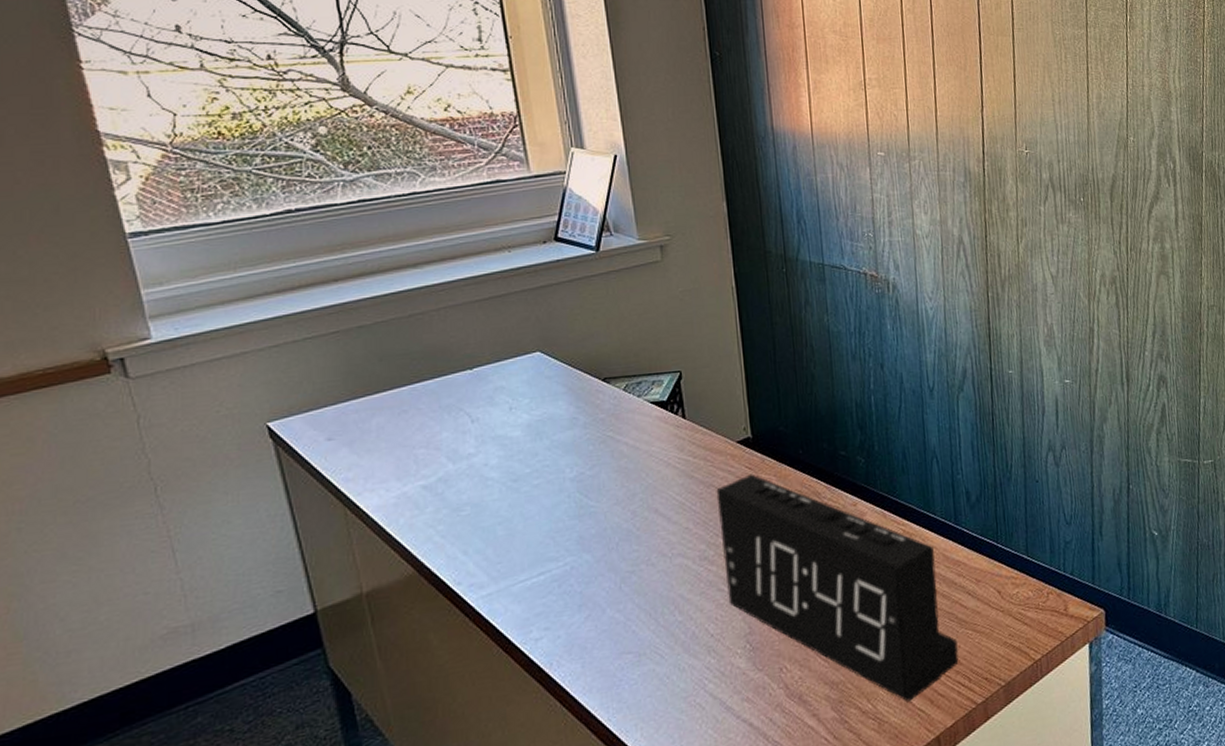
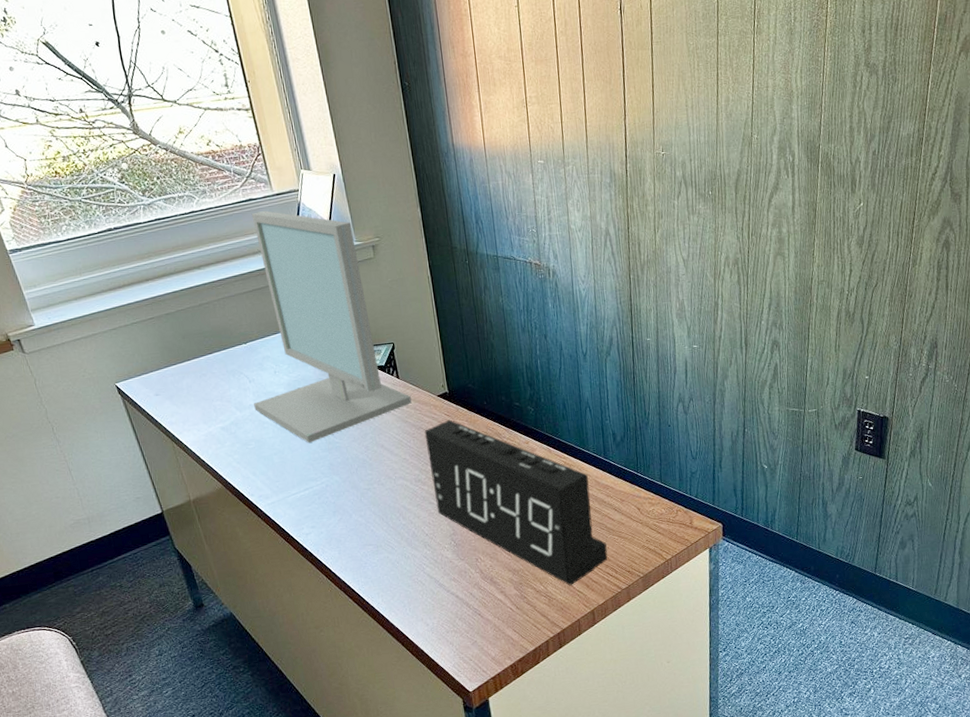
computer monitor: none [475,196,701,508] -> present [251,211,412,444]

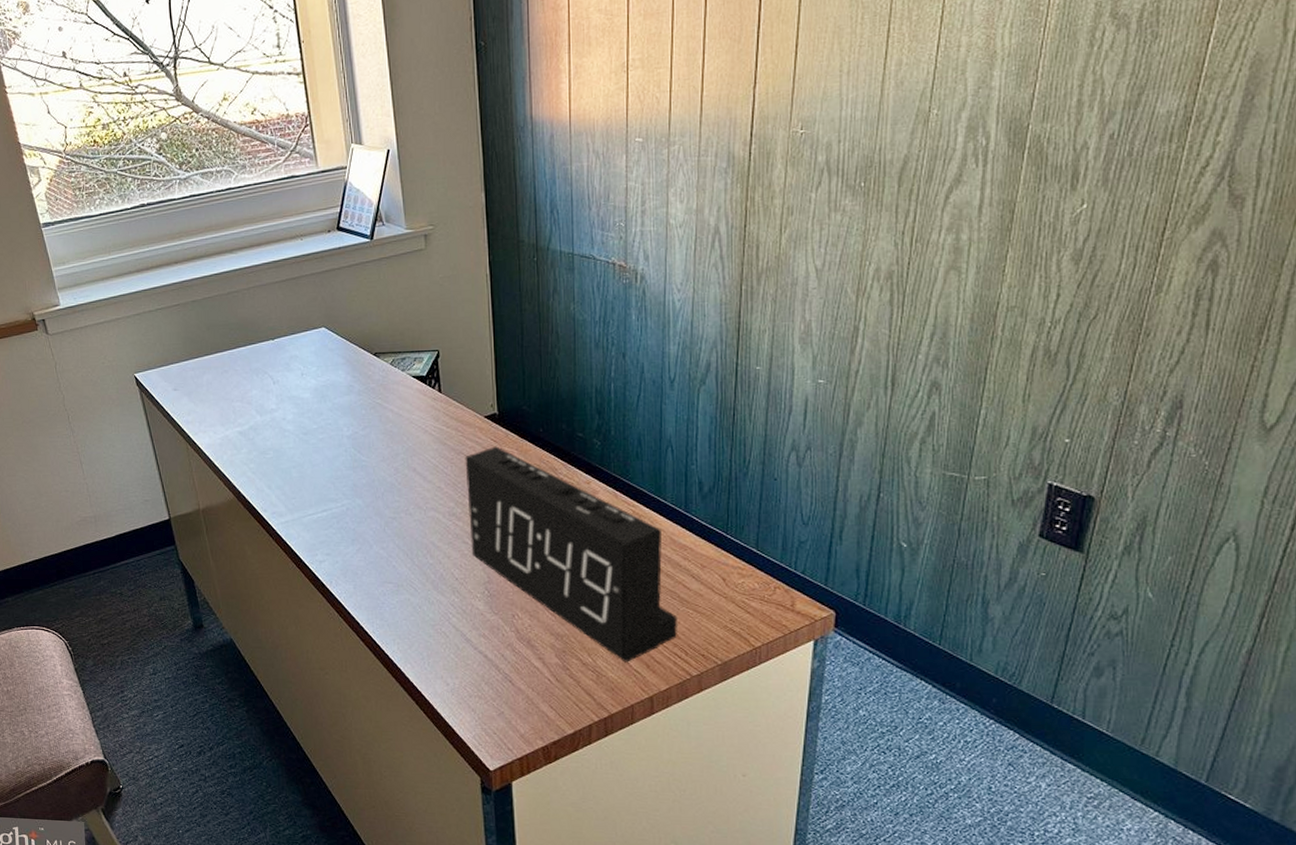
computer monitor: present [251,211,412,444] -> none [276,190,453,459]

